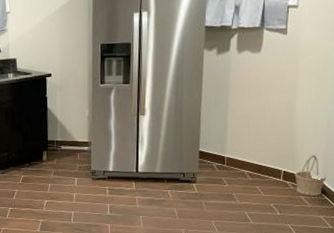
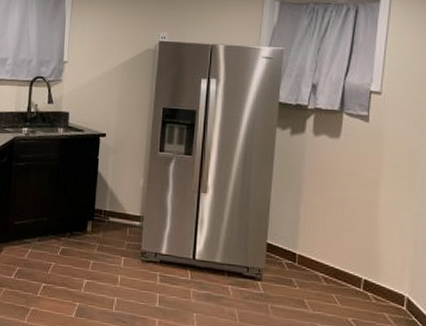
basket: present [294,155,327,196] -> none [377,264,415,315]

